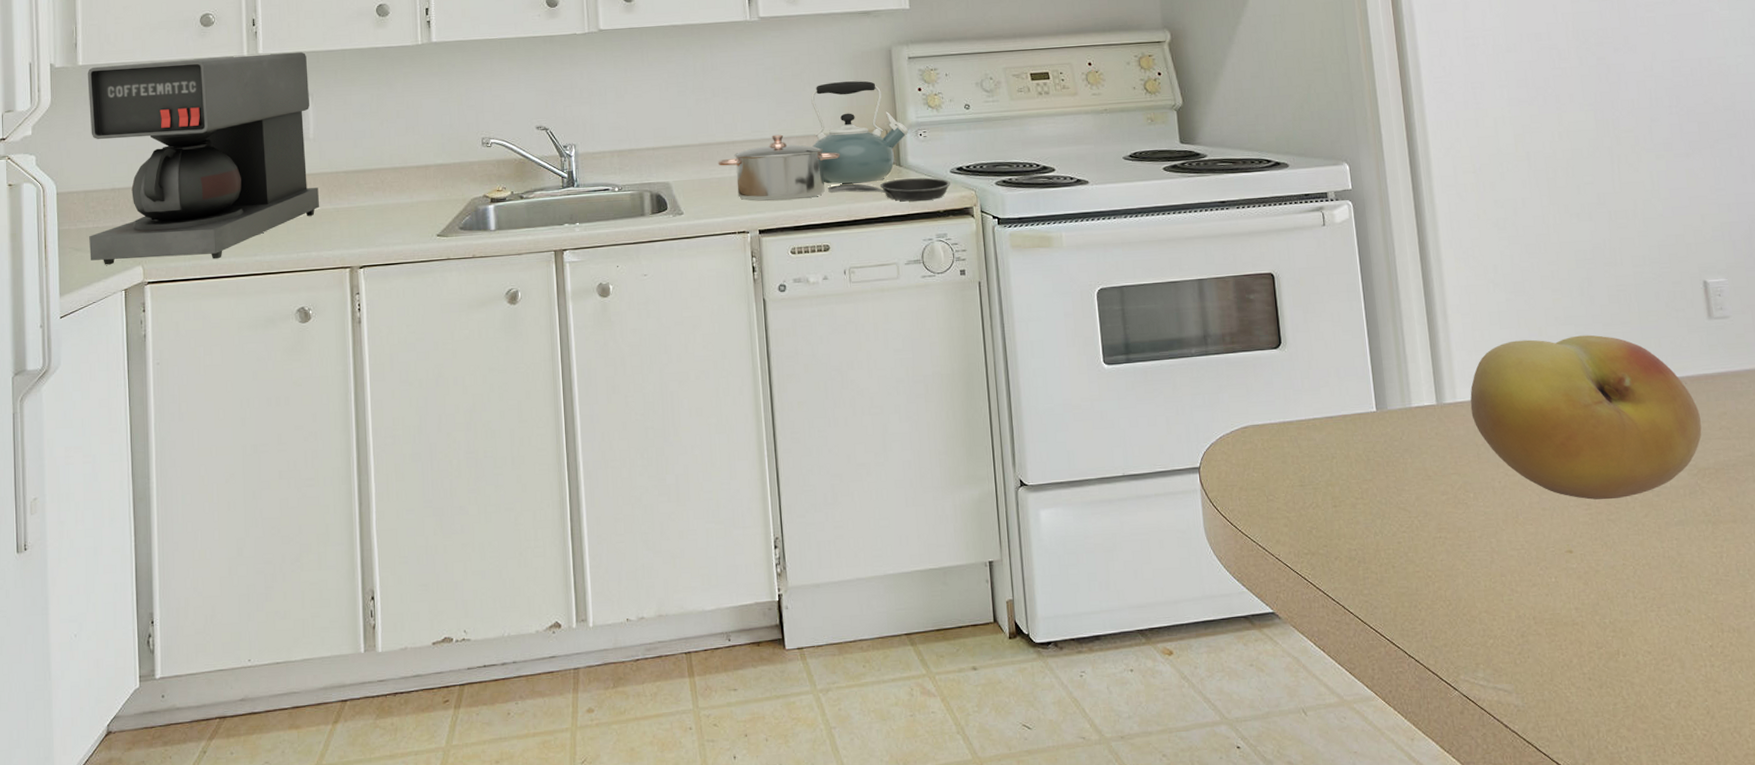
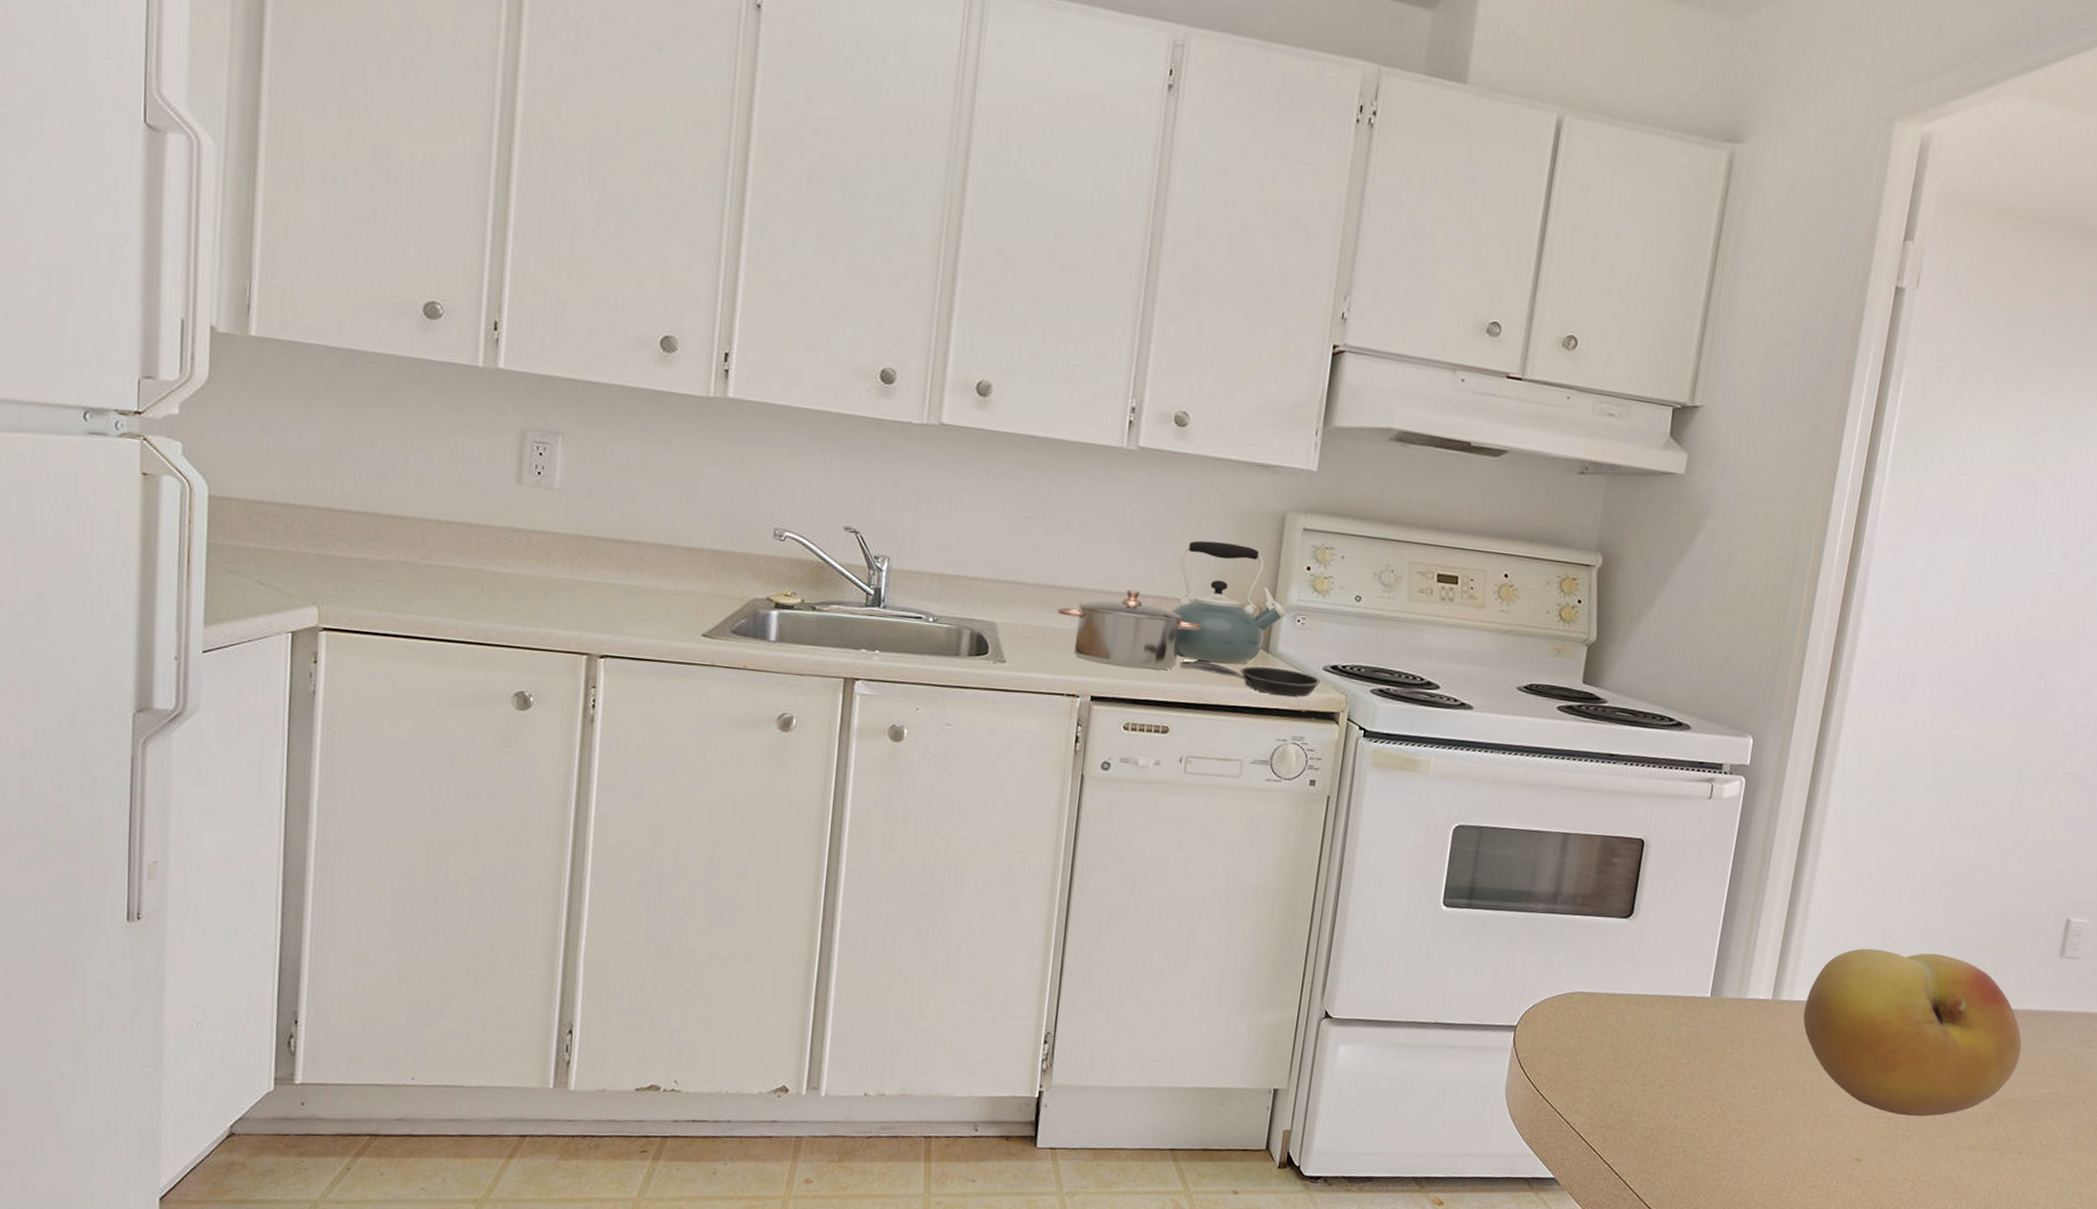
coffee maker: present [87,52,320,265] -> none [248,341,562,616]

